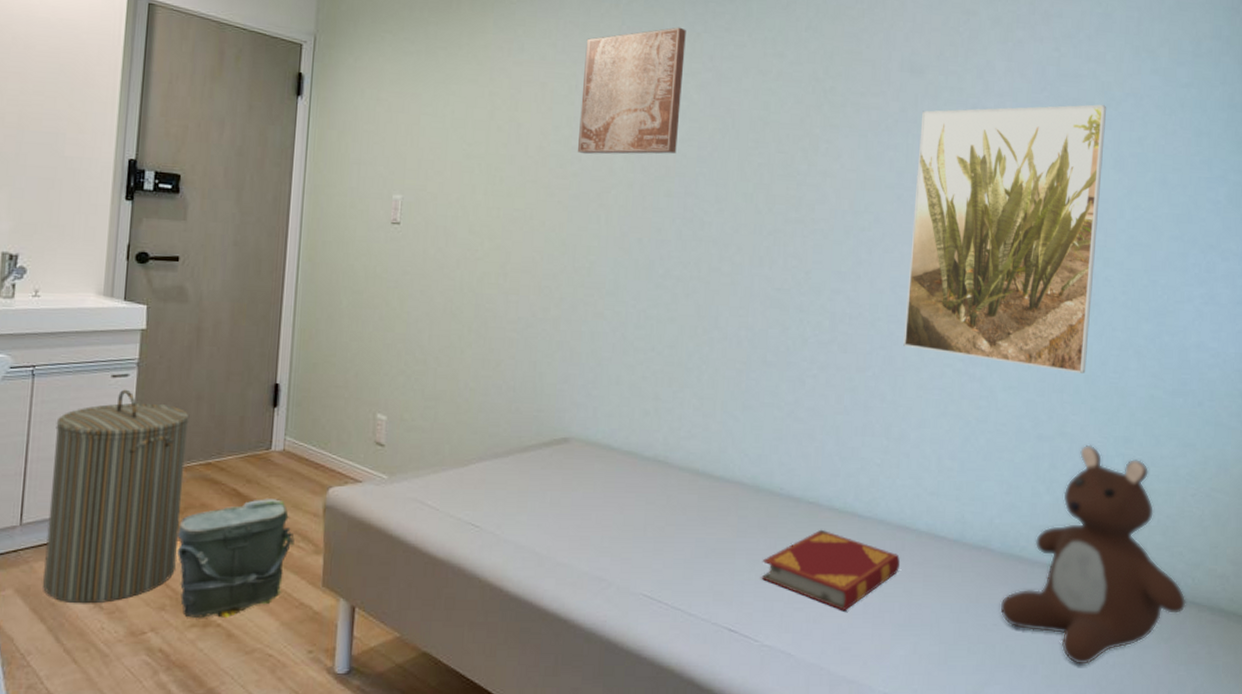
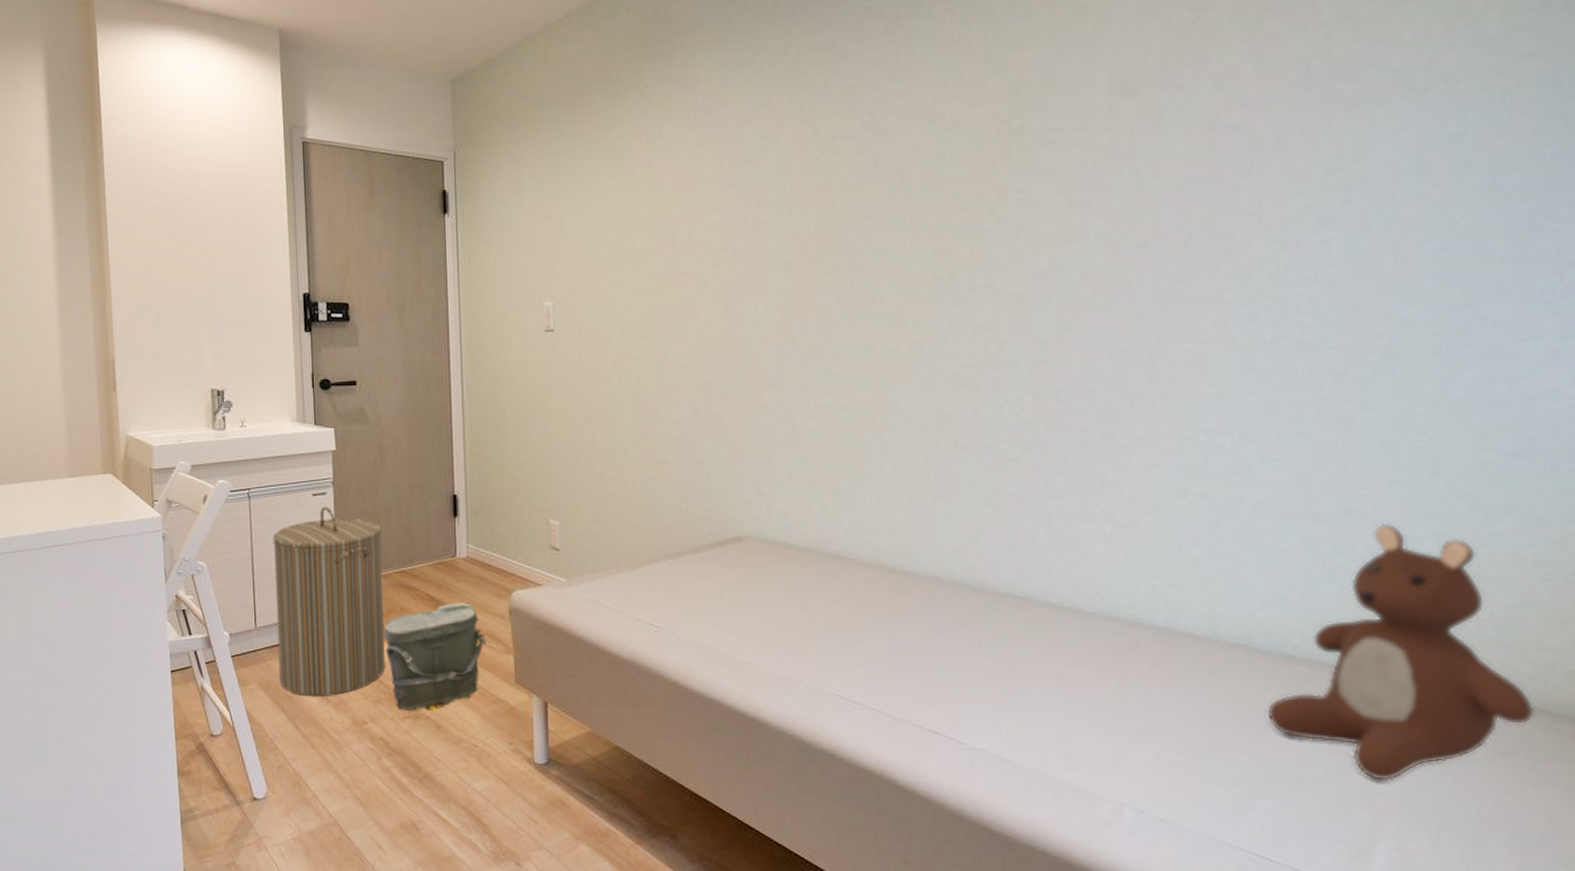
wall art: present [578,27,686,155] -> none [728,83,840,239]
hardback book: present [761,529,900,612] -> none [966,626,1133,715]
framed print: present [903,104,1107,373] -> none [1127,97,1404,438]

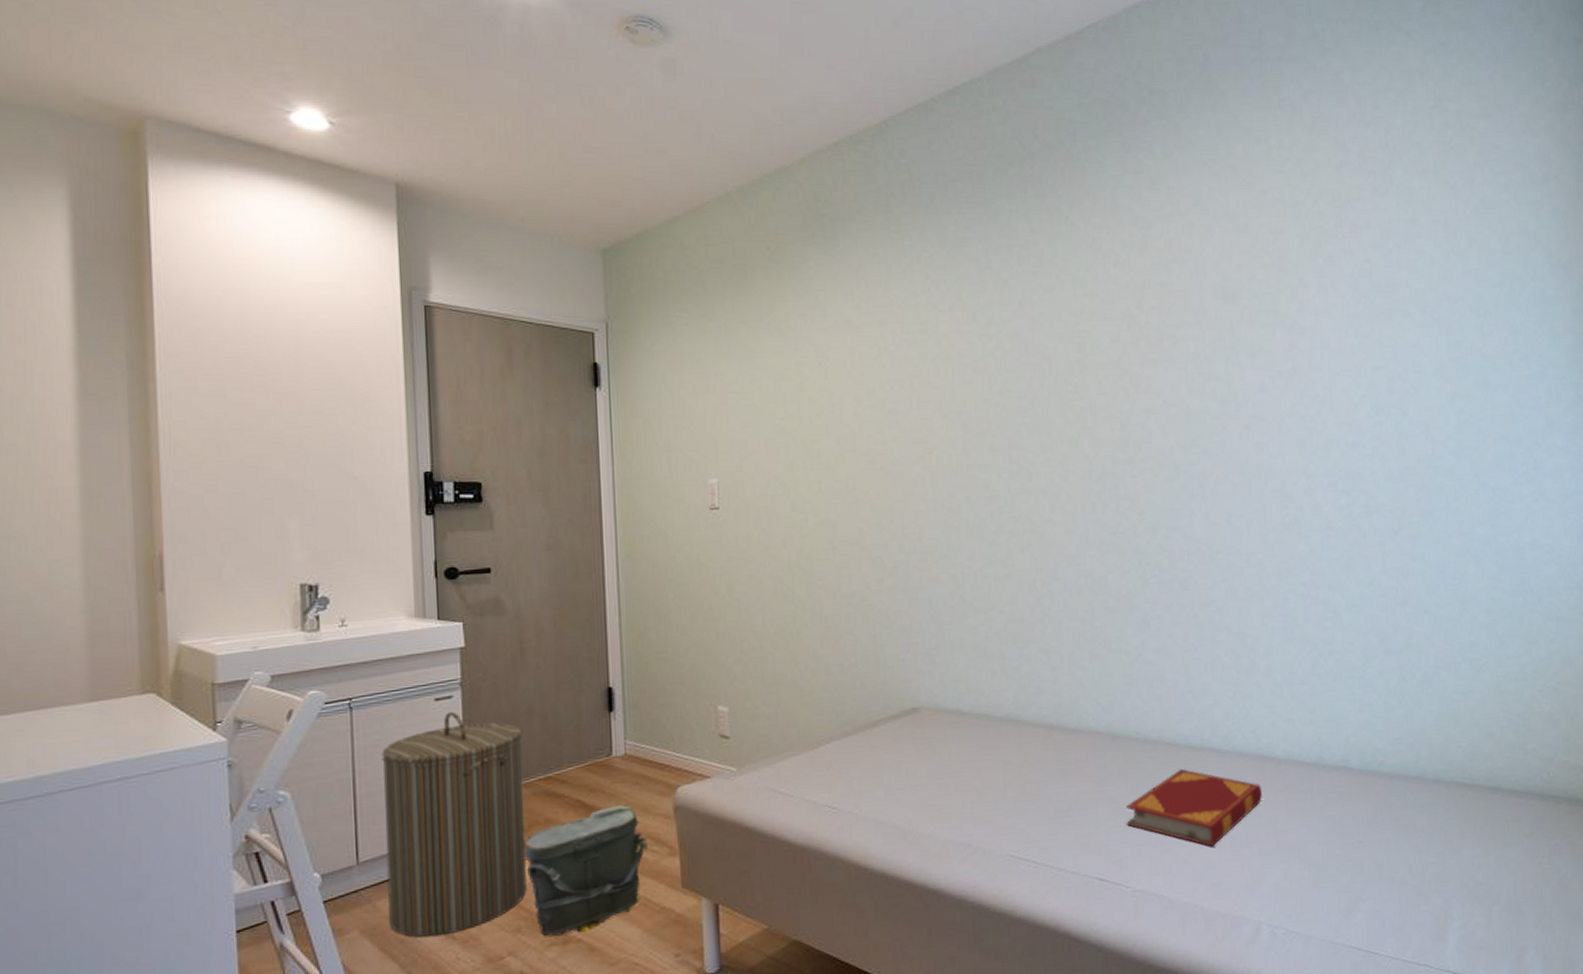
hardback book: none [966,626,1133,715] -> present [1125,768,1262,847]
teddy bear: present [1267,523,1535,782] -> none [1364,653,1544,871]

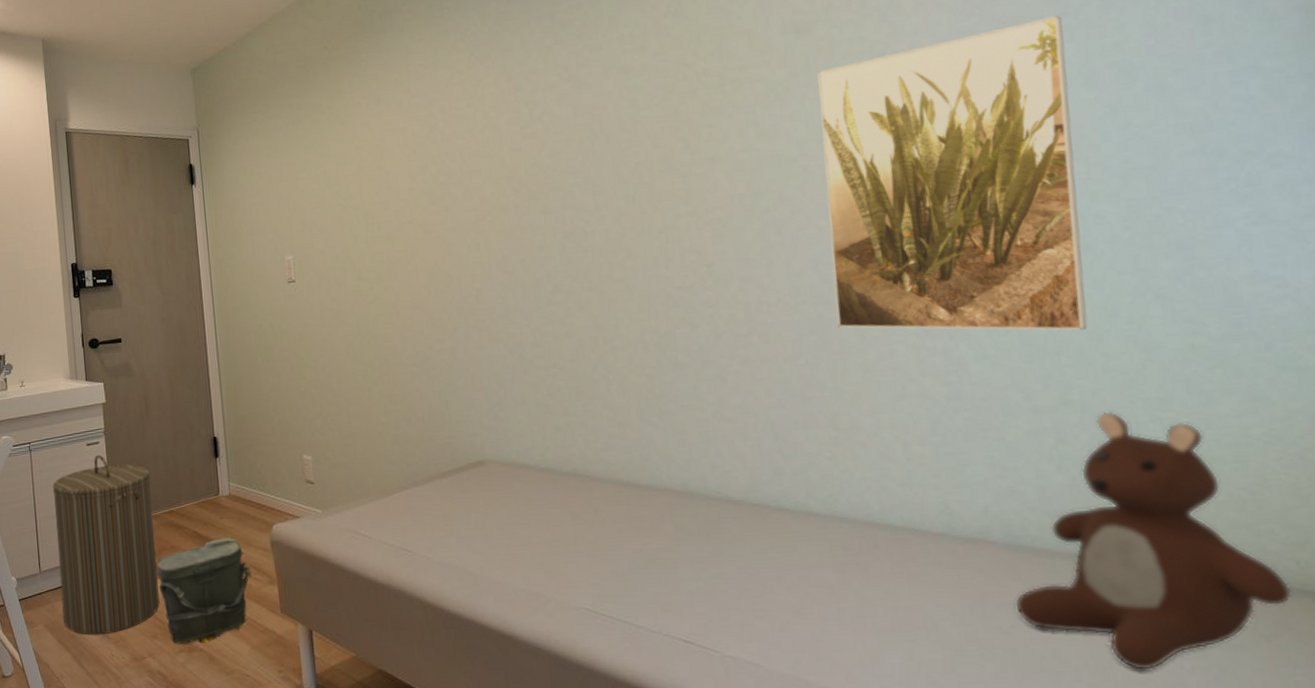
hardback book: present [1125,768,1262,847] -> none [709,531,875,618]
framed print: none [1239,312,1426,584] -> present [817,15,1088,331]
teddy bear: none [1364,653,1544,871] -> present [1015,411,1292,671]

